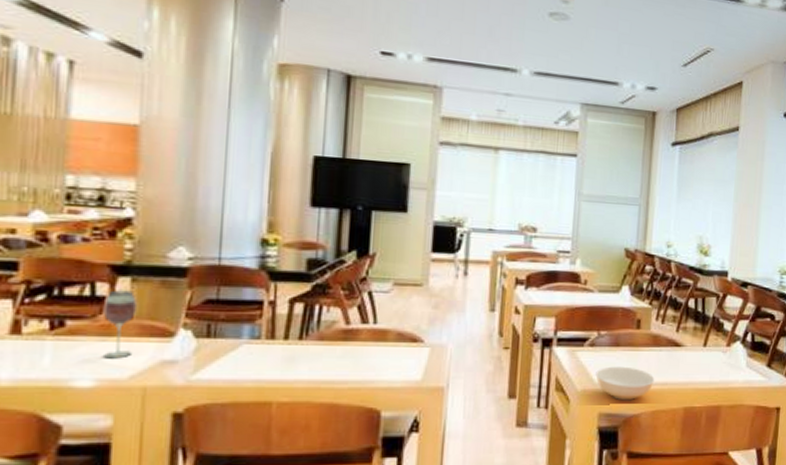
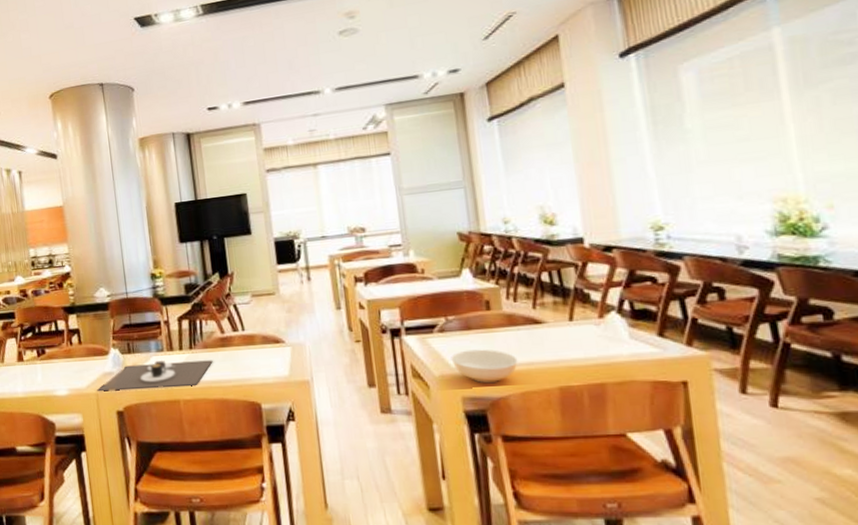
wineglass: present [102,290,137,359] -> none [63,324,85,374]
place setting: none [145,349,328,388] -> present [97,359,213,393]

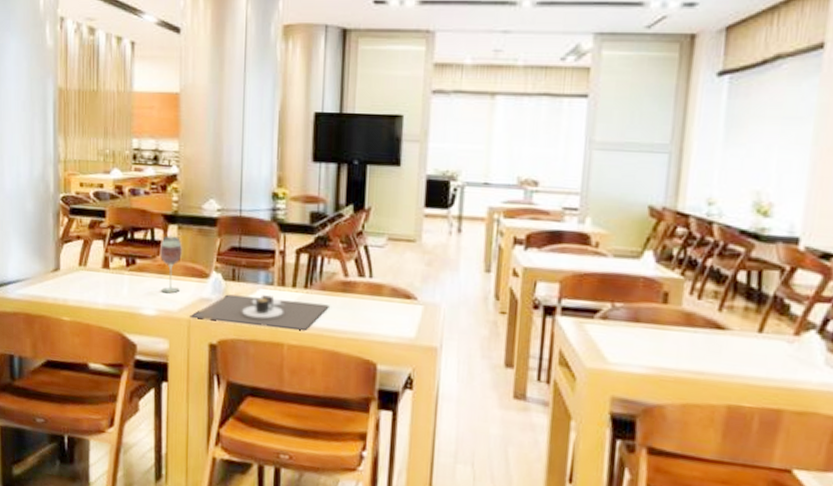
wineglass: none [63,324,85,374] -> present [159,236,182,294]
bowl: present [451,349,518,384] -> none [608,344,687,388]

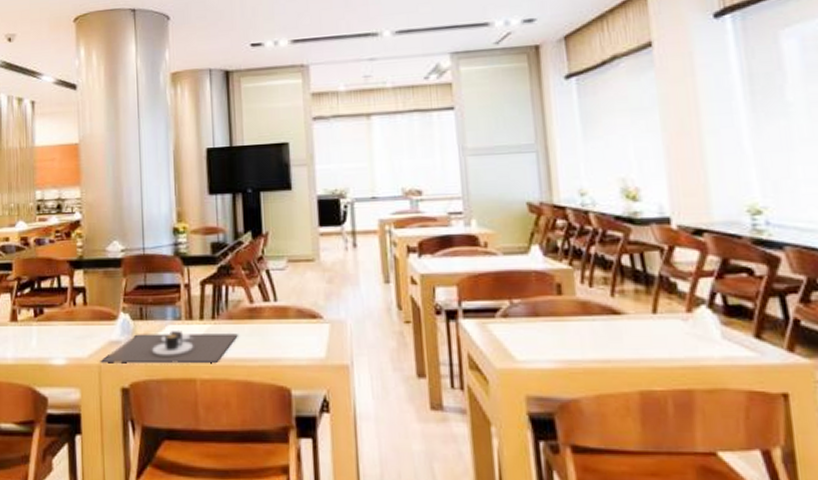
wineglass: present [159,236,182,294] -> none [66,281,89,340]

